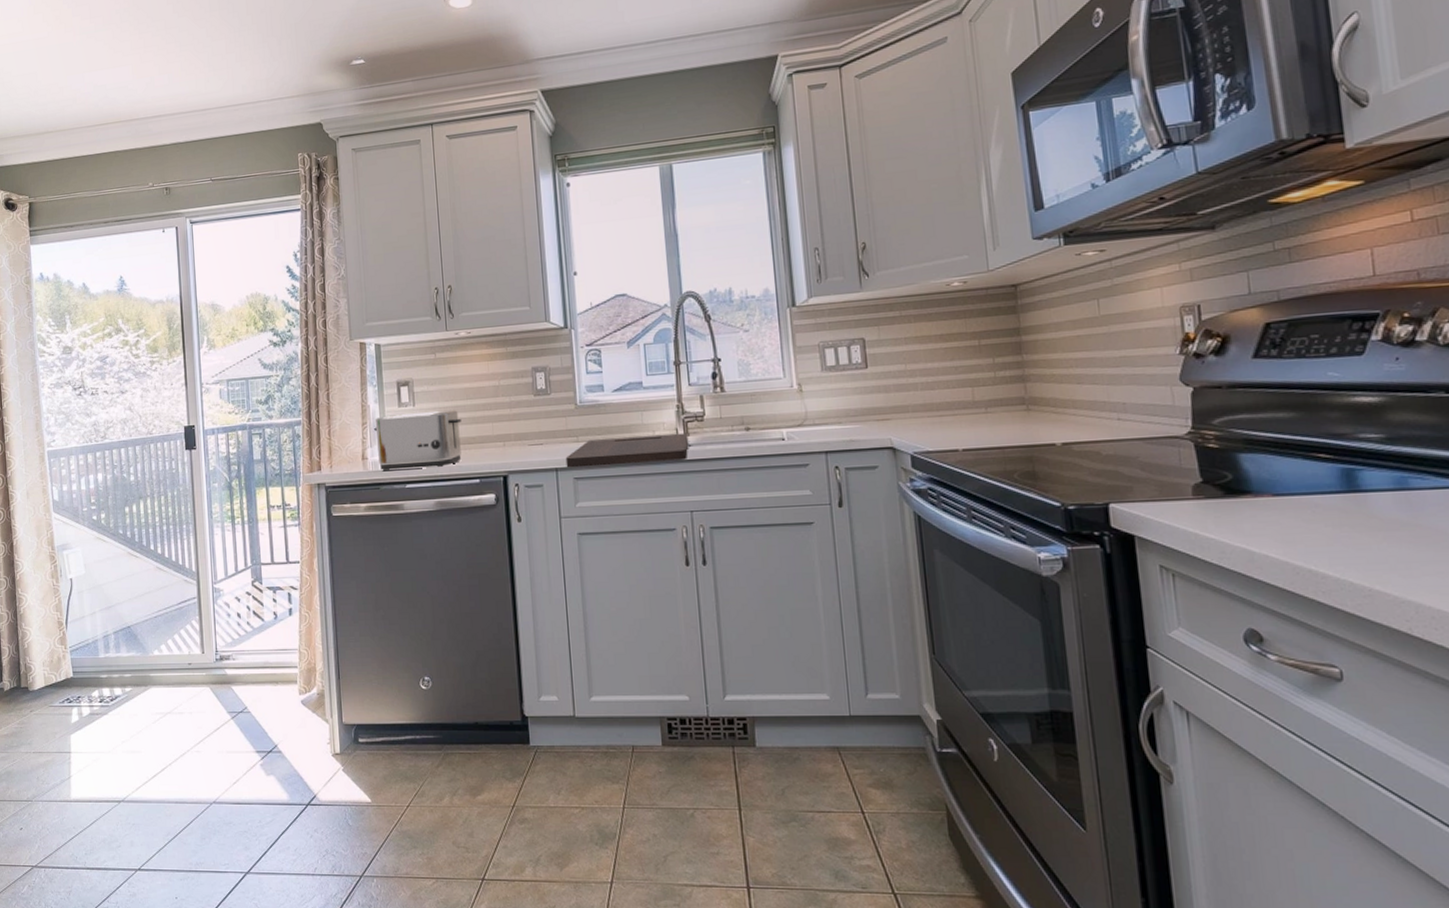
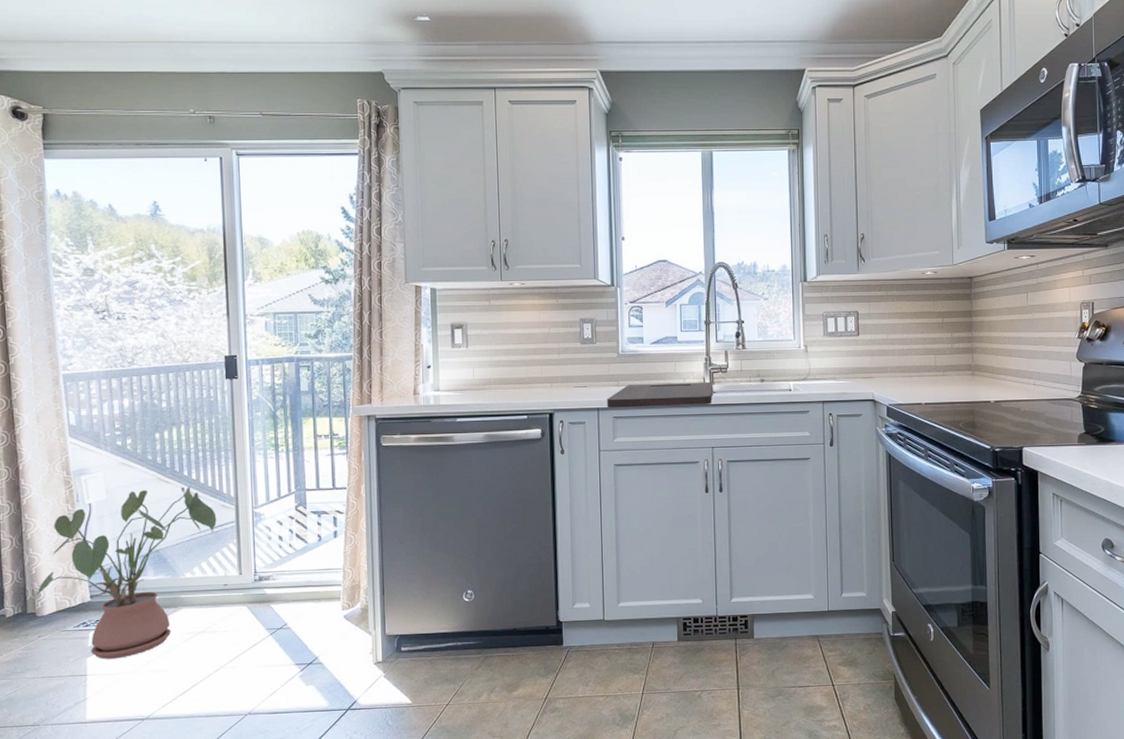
house plant: none [28,561,181,737] -> present [36,486,217,659]
toaster: present [375,409,462,472] -> none [428,352,512,406]

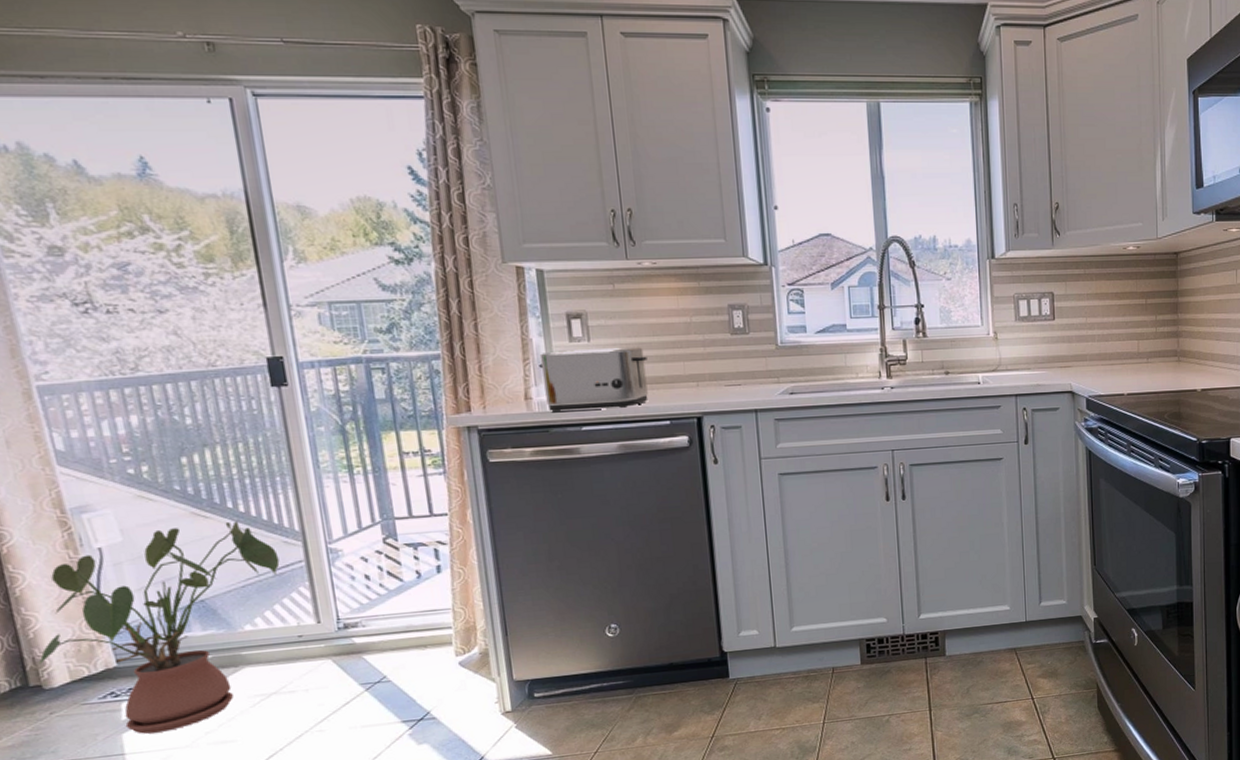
toaster: none [428,352,512,406] -> present [539,346,649,413]
cutting board: present [606,381,714,408] -> none [765,375,891,409]

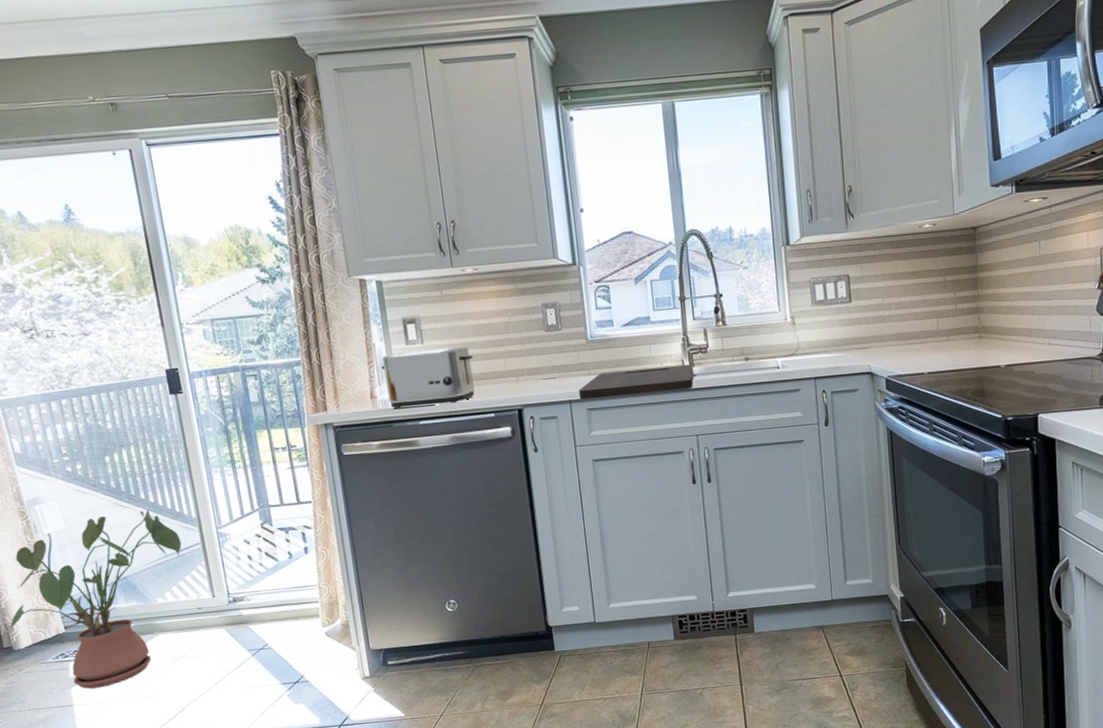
cutting board: none [765,375,891,409] -> present [578,364,694,400]

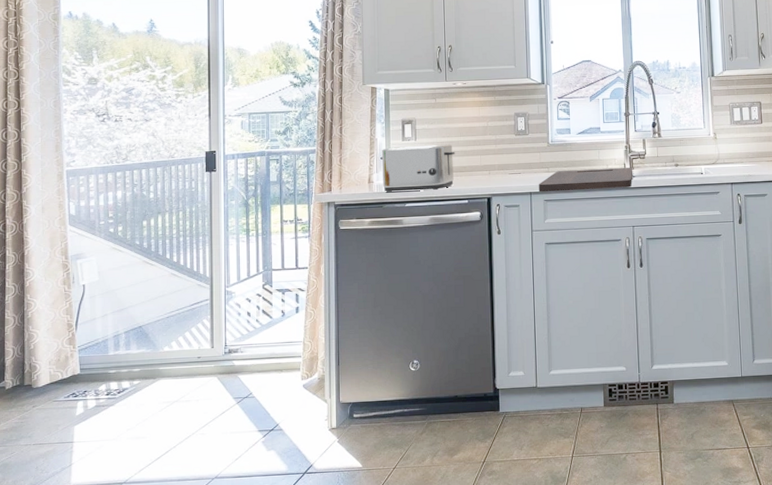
house plant: present [9,510,182,689] -> none [33,268,193,427]

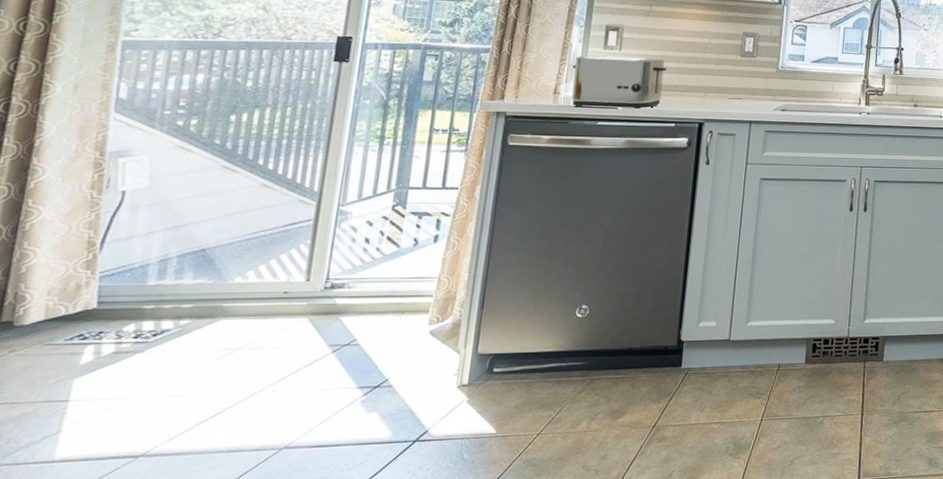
cutting board: present [538,167,633,192] -> none [760,100,869,126]

